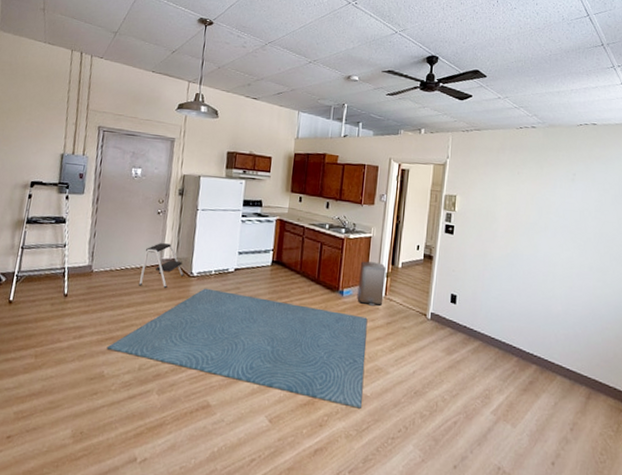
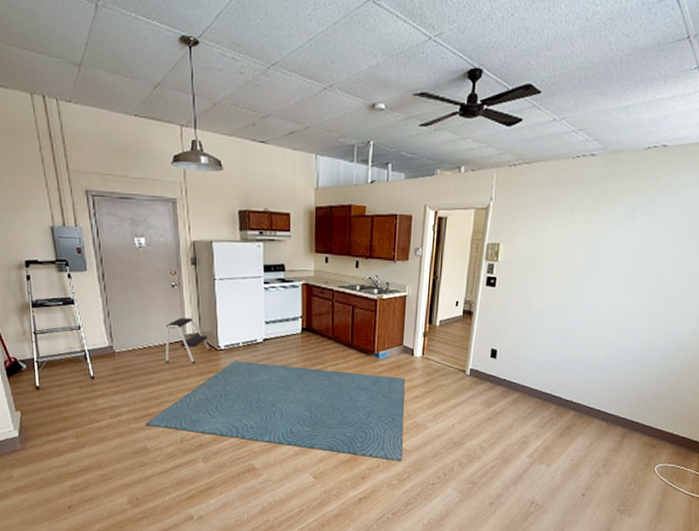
pedal bin: present [357,261,386,306] -> none [393,322,423,367]

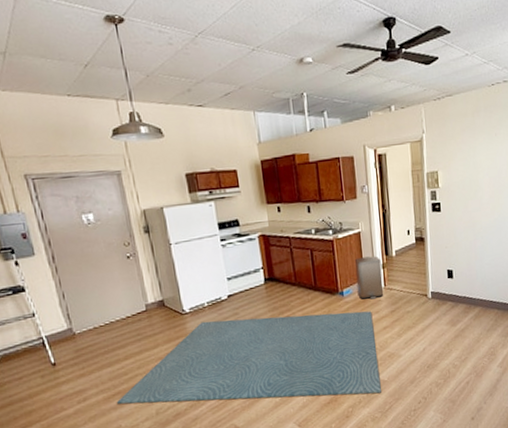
step stool: present [165,318,211,364] -> none [126,287,176,336]
pedal bin: none [393,322,423,367] -> present [354,256,384,300]

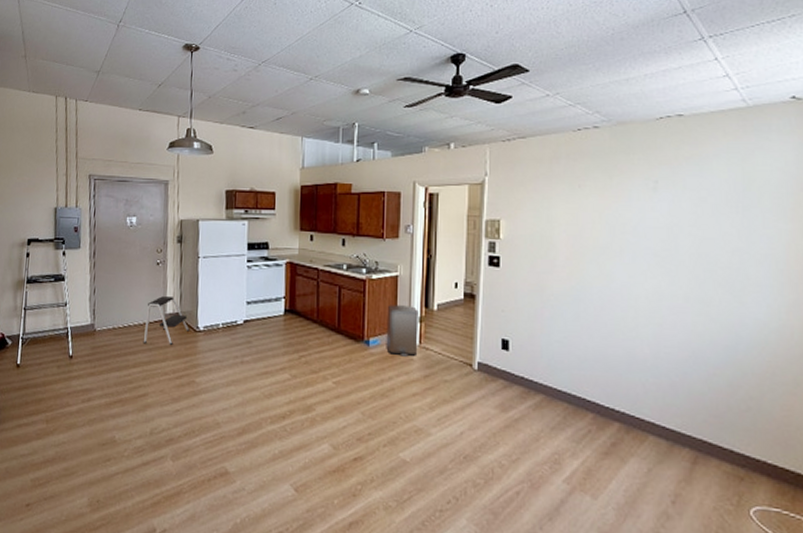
rug: present [116,311,381,405] -> none [116,343,401,476]
step stool: none [126,287,176,336] -> present [143,296,190,346]

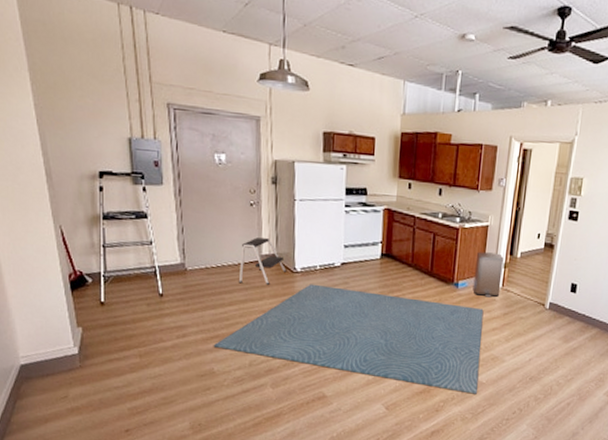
rug: none [116,343,401,476] -> present [213,284,484,394]

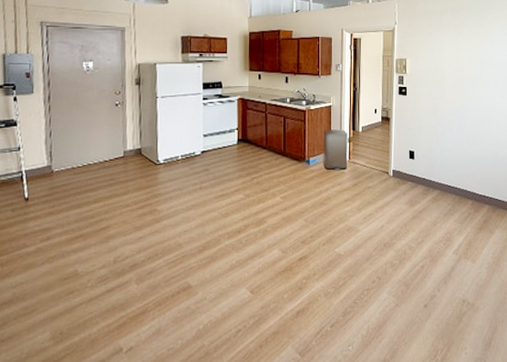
rug: present [213,284,484,394] -> none [77,174,336,268]
step stool: present [238,237,287,286] -> none [103,135,150,180]

